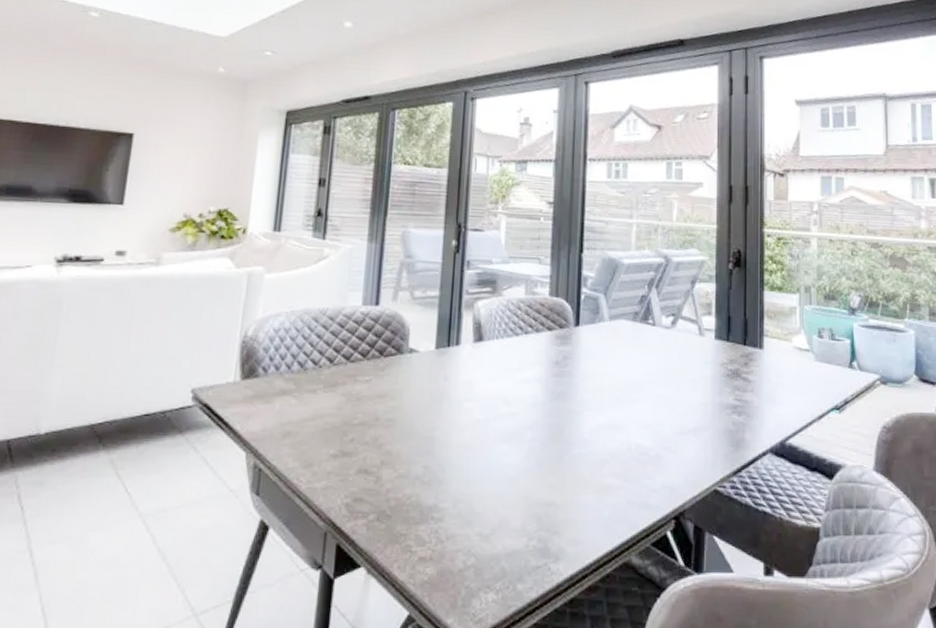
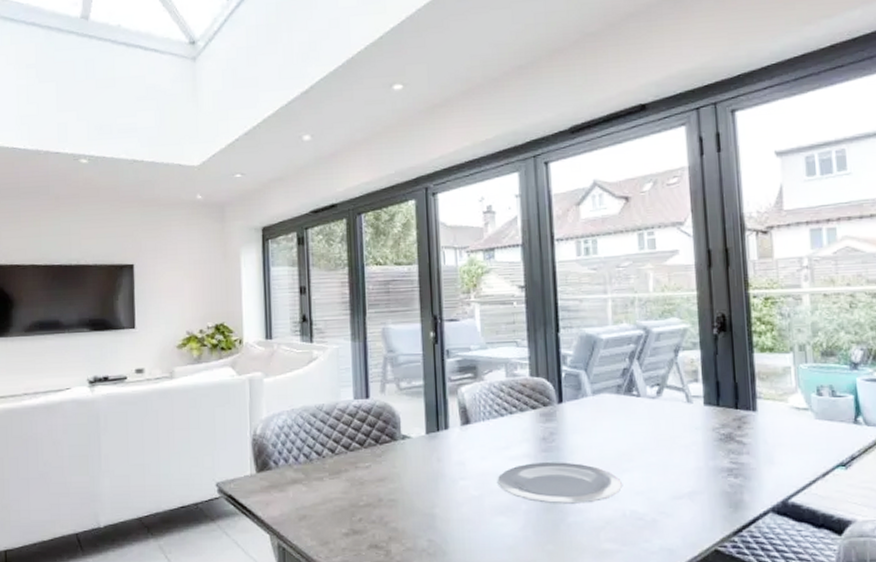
plate: none [504,387,631,434] -> present [497,462,623,504]

